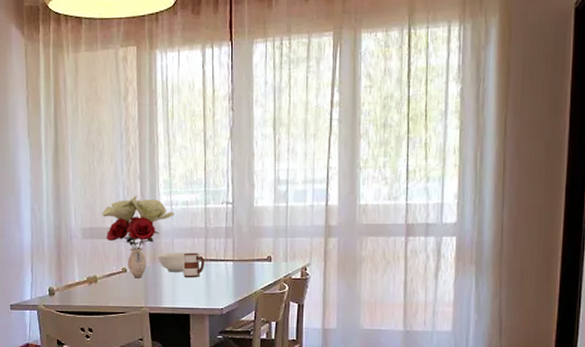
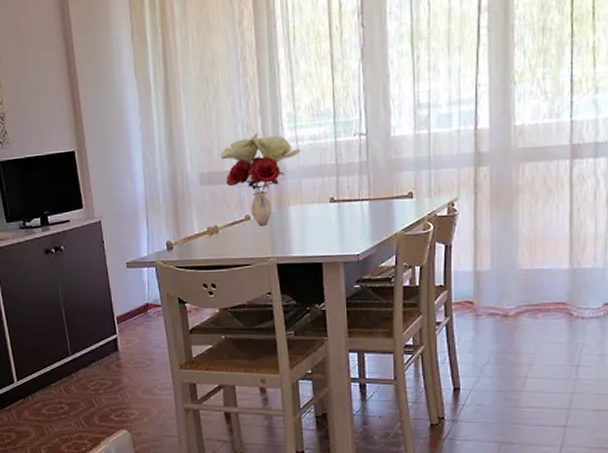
bowl: present [158,252,202,272] -> none [284,193,333,217]
mug: present [183,252,205,278] -> none [312,193,338,223]

